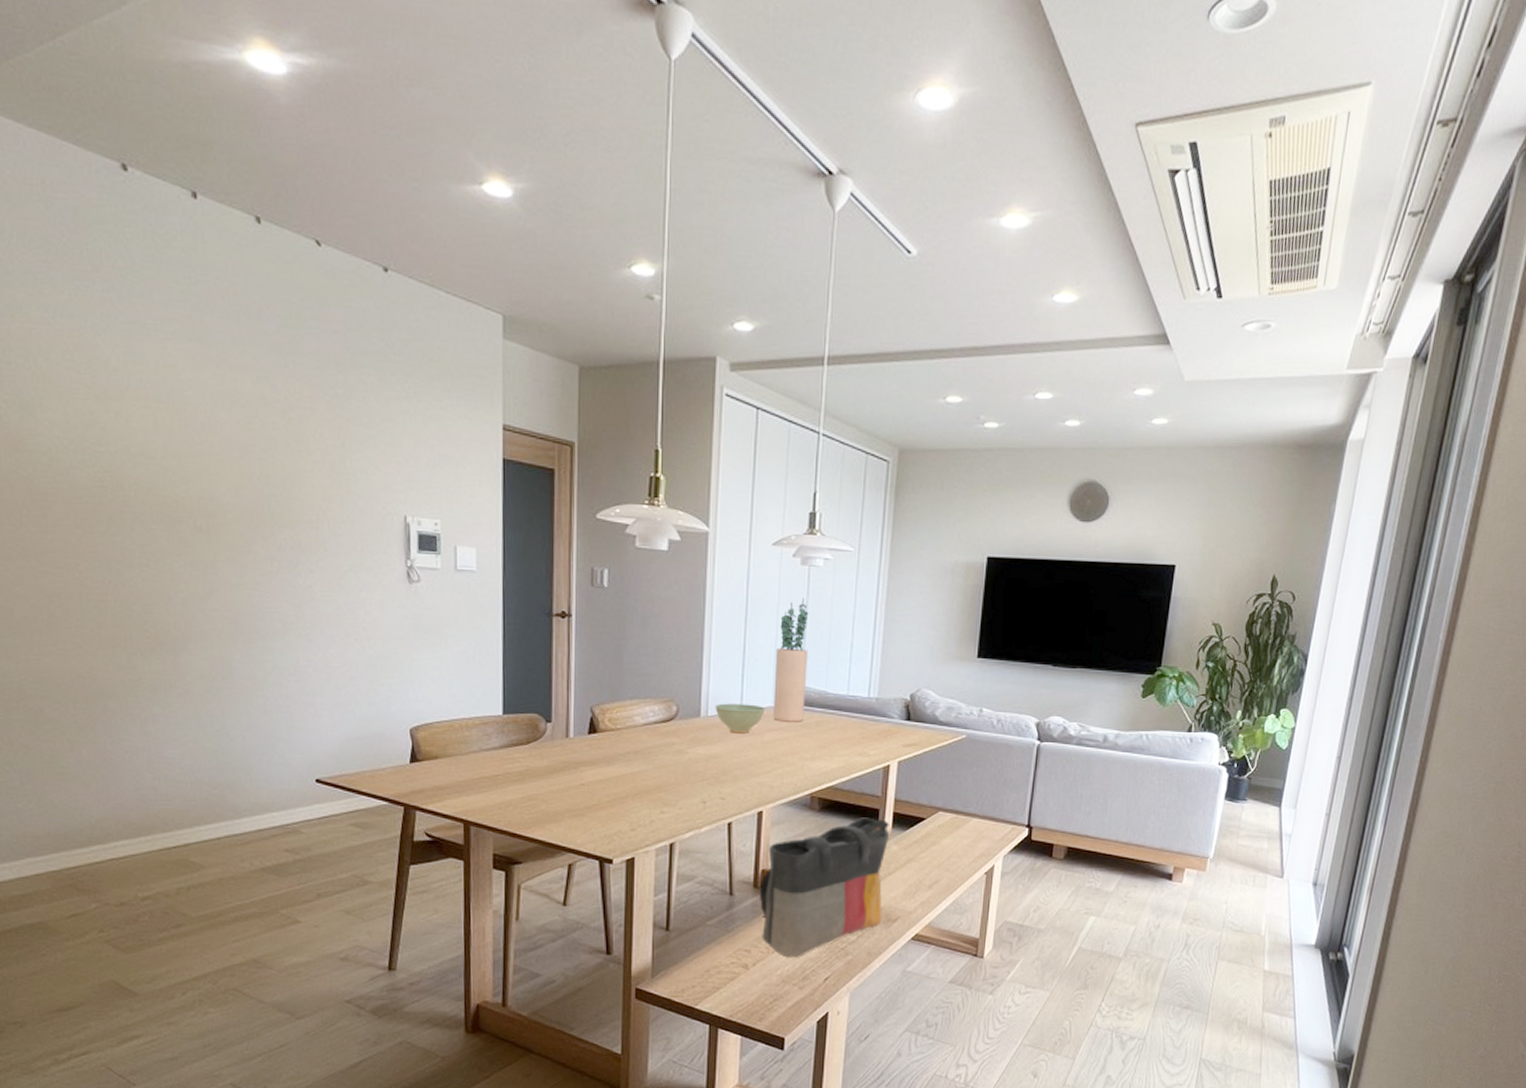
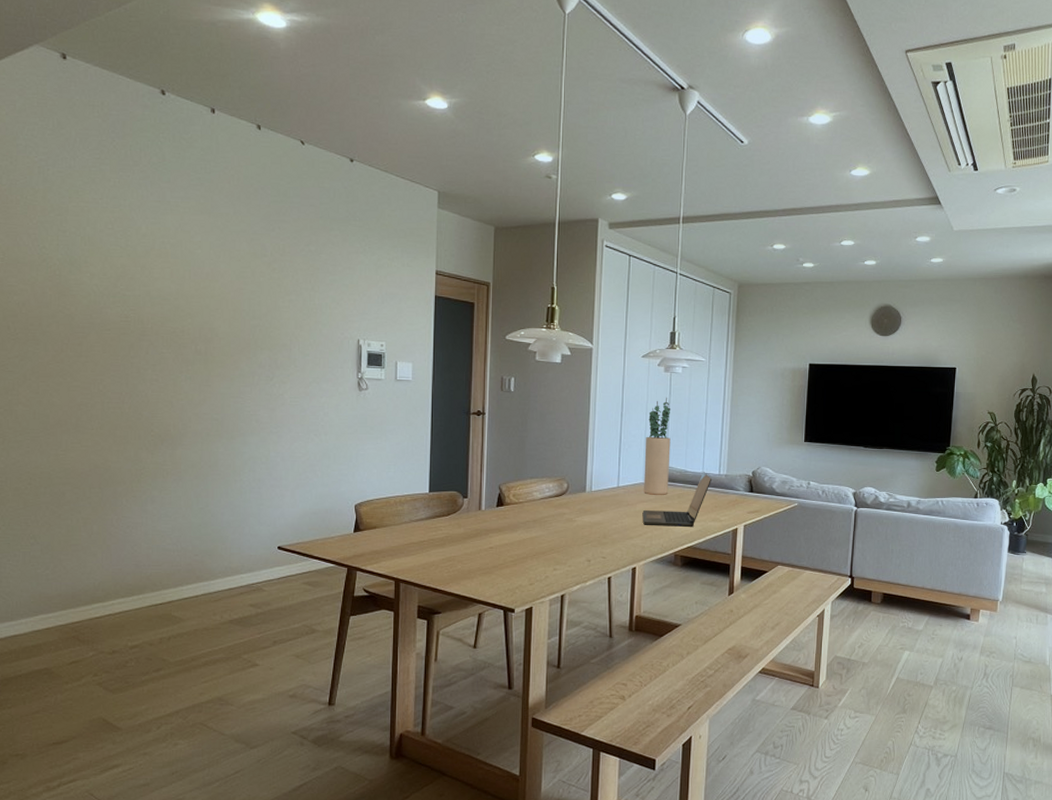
bowl: present [715,703,766,734] -> none [597,481,638,505]
tote bag: present [759,817,890,957] -> none [633,571,739,689]
laptop: none [771,694,859,762] -> present [642,472,711,527]

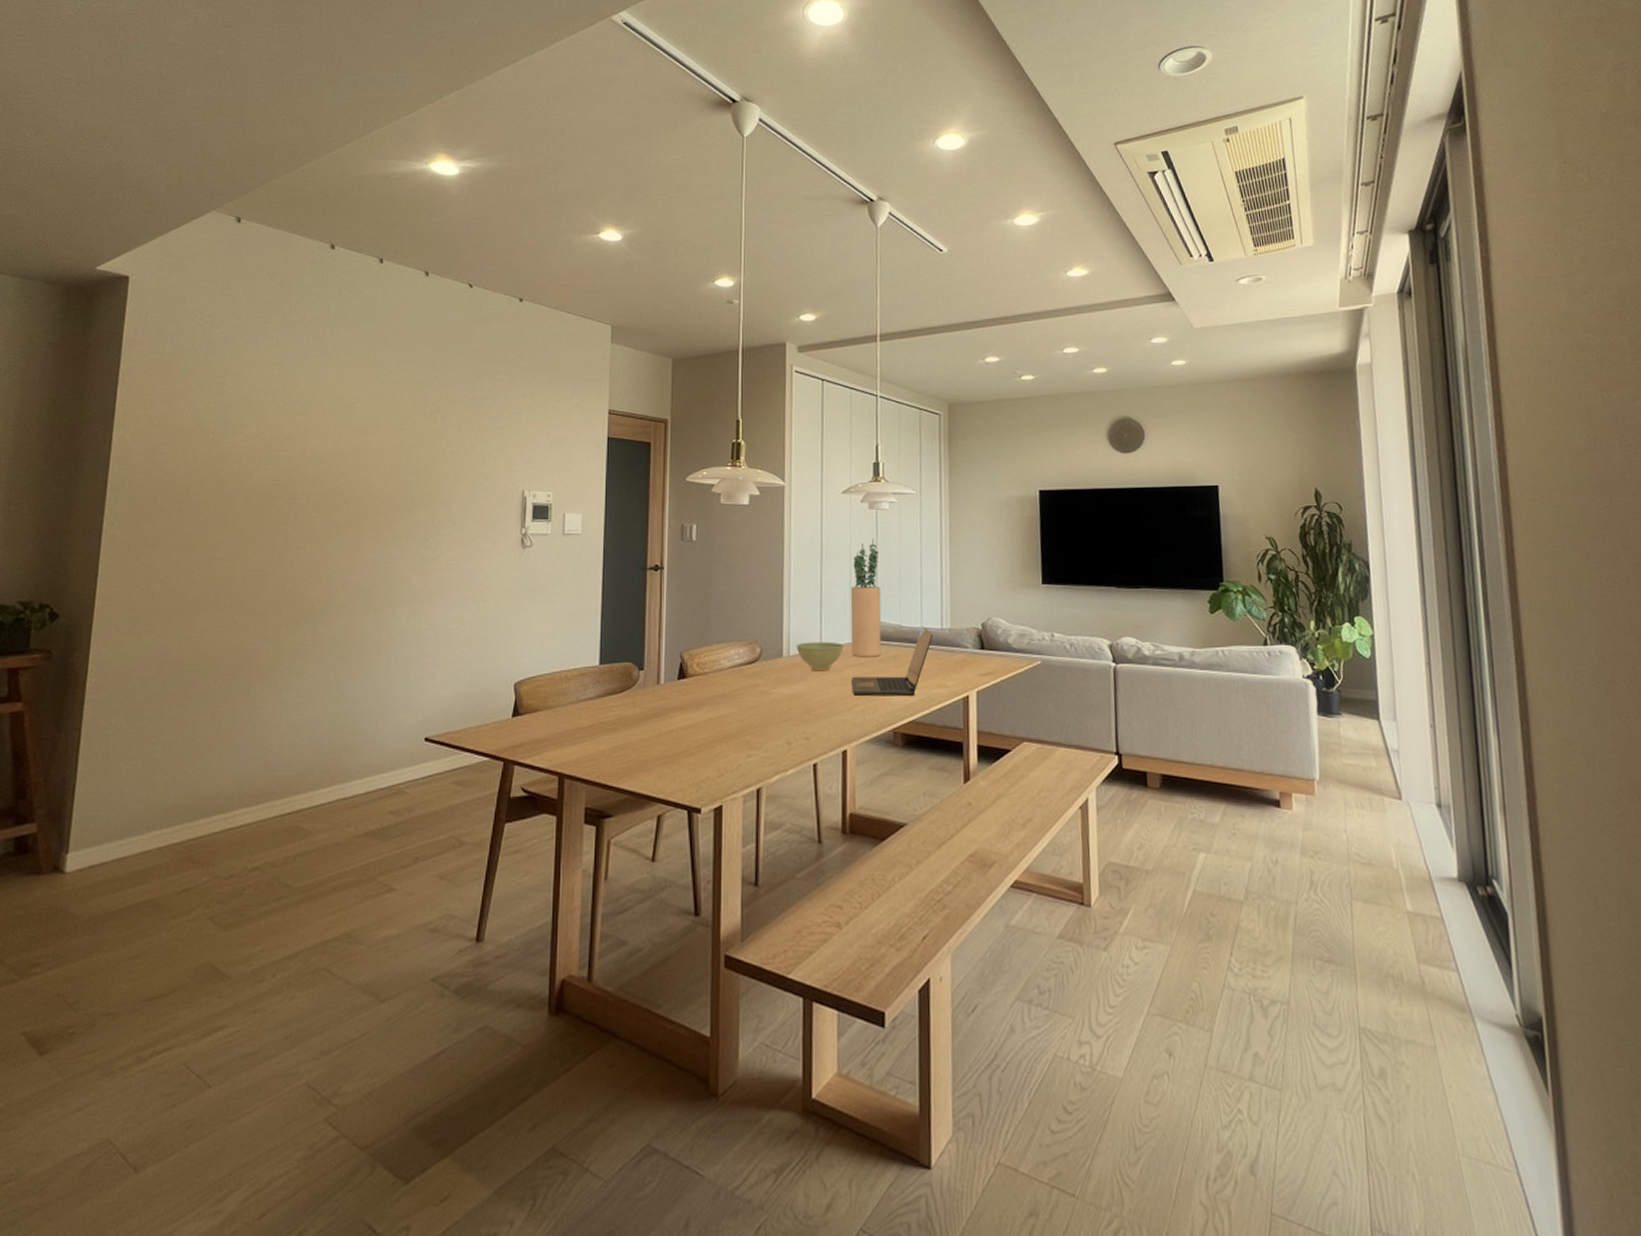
bowl: none [597,481,638,505] -> present [796,642,845,671]

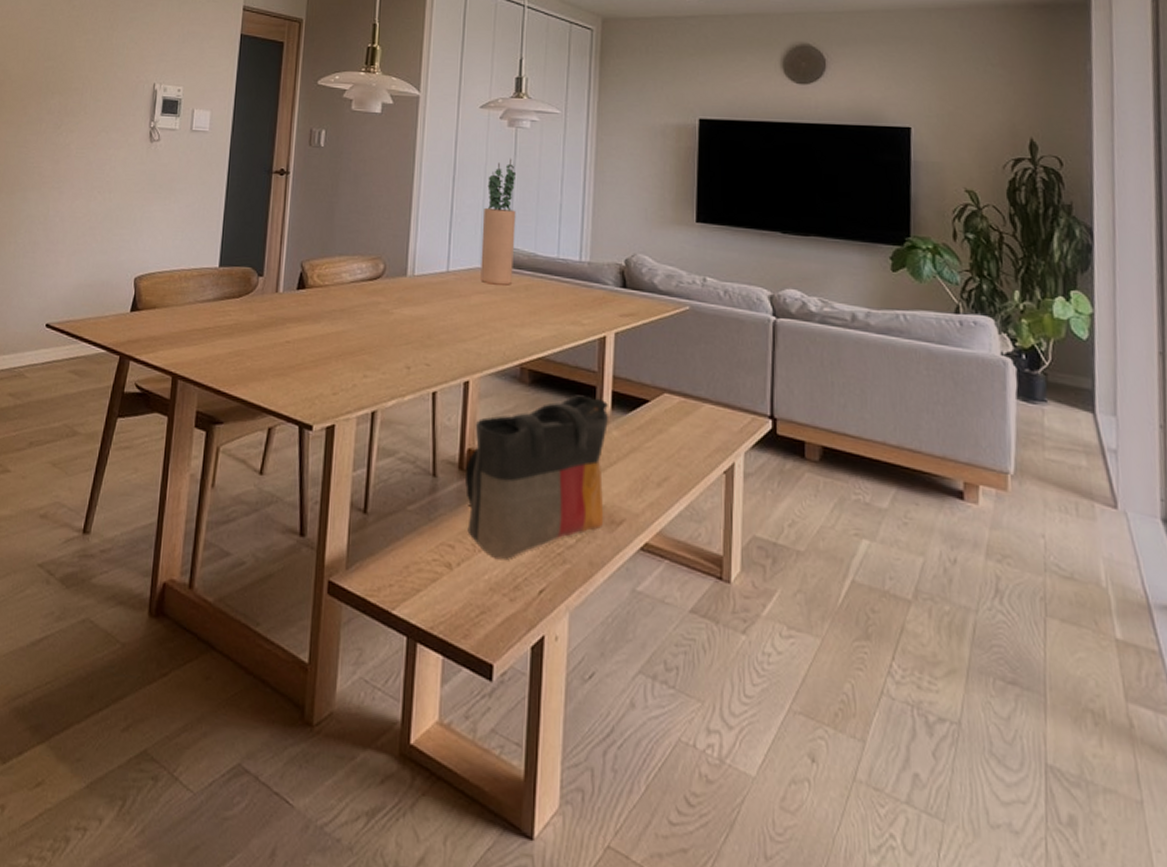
bowl: present [796,642,845,671] -> none [421,263,473,295]
tote bag: none [848,752,977,912] -> present [465,395,609,559]
laptop: present [851,626,933,697] -> none [478,257,570,330]

